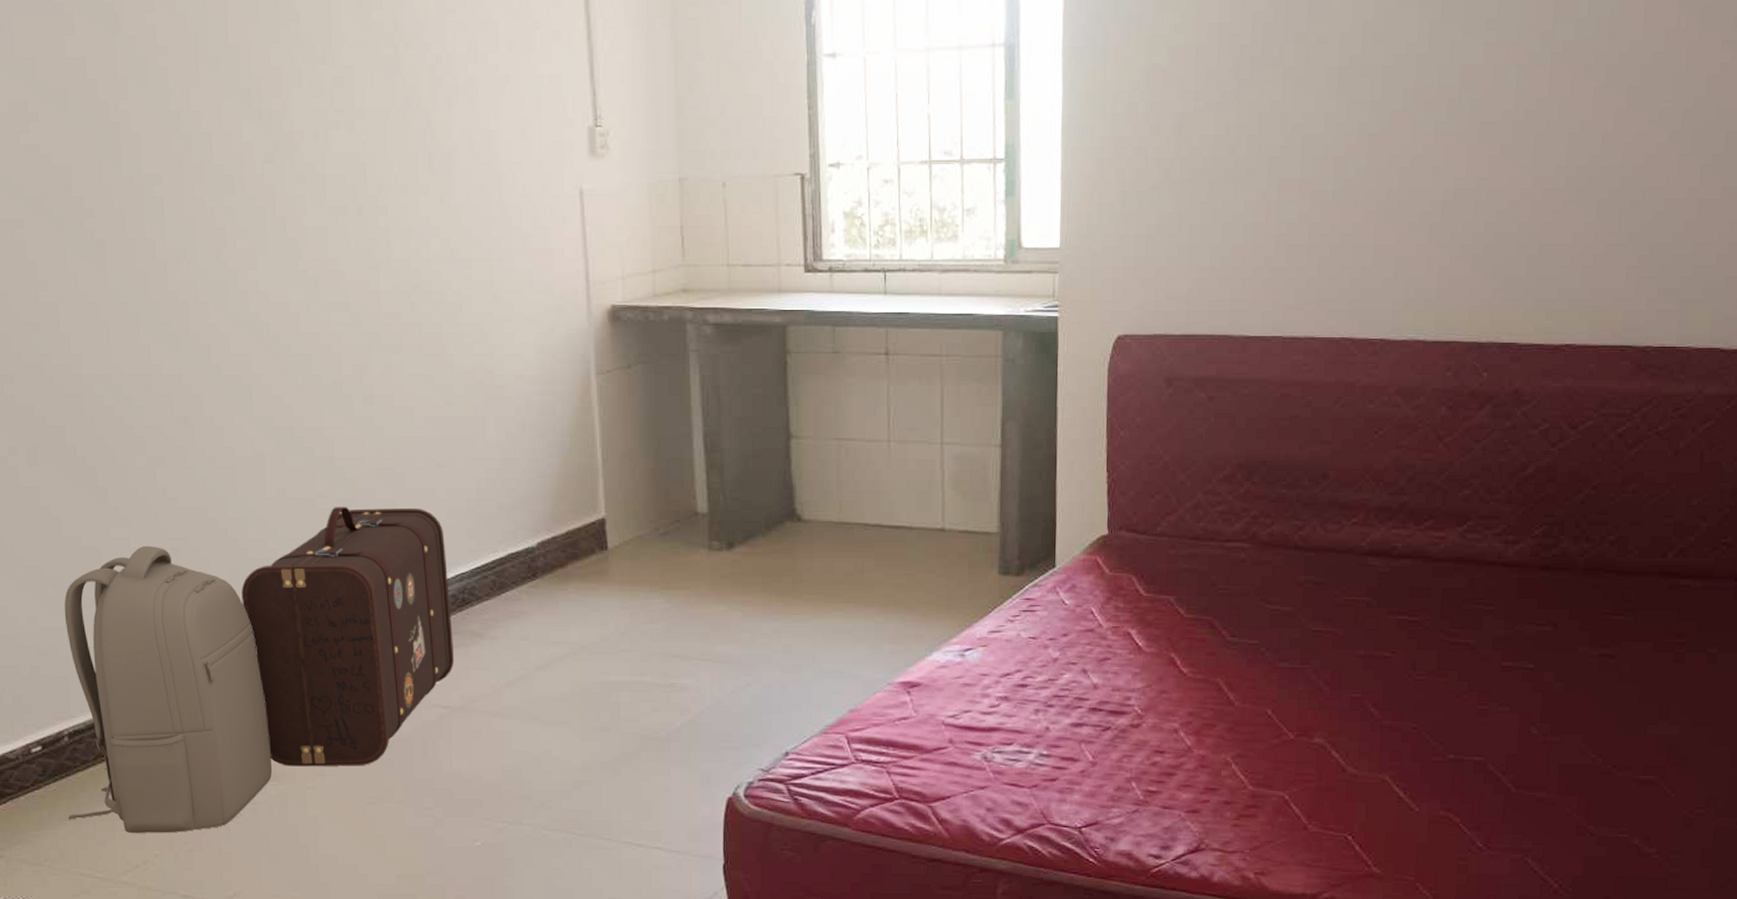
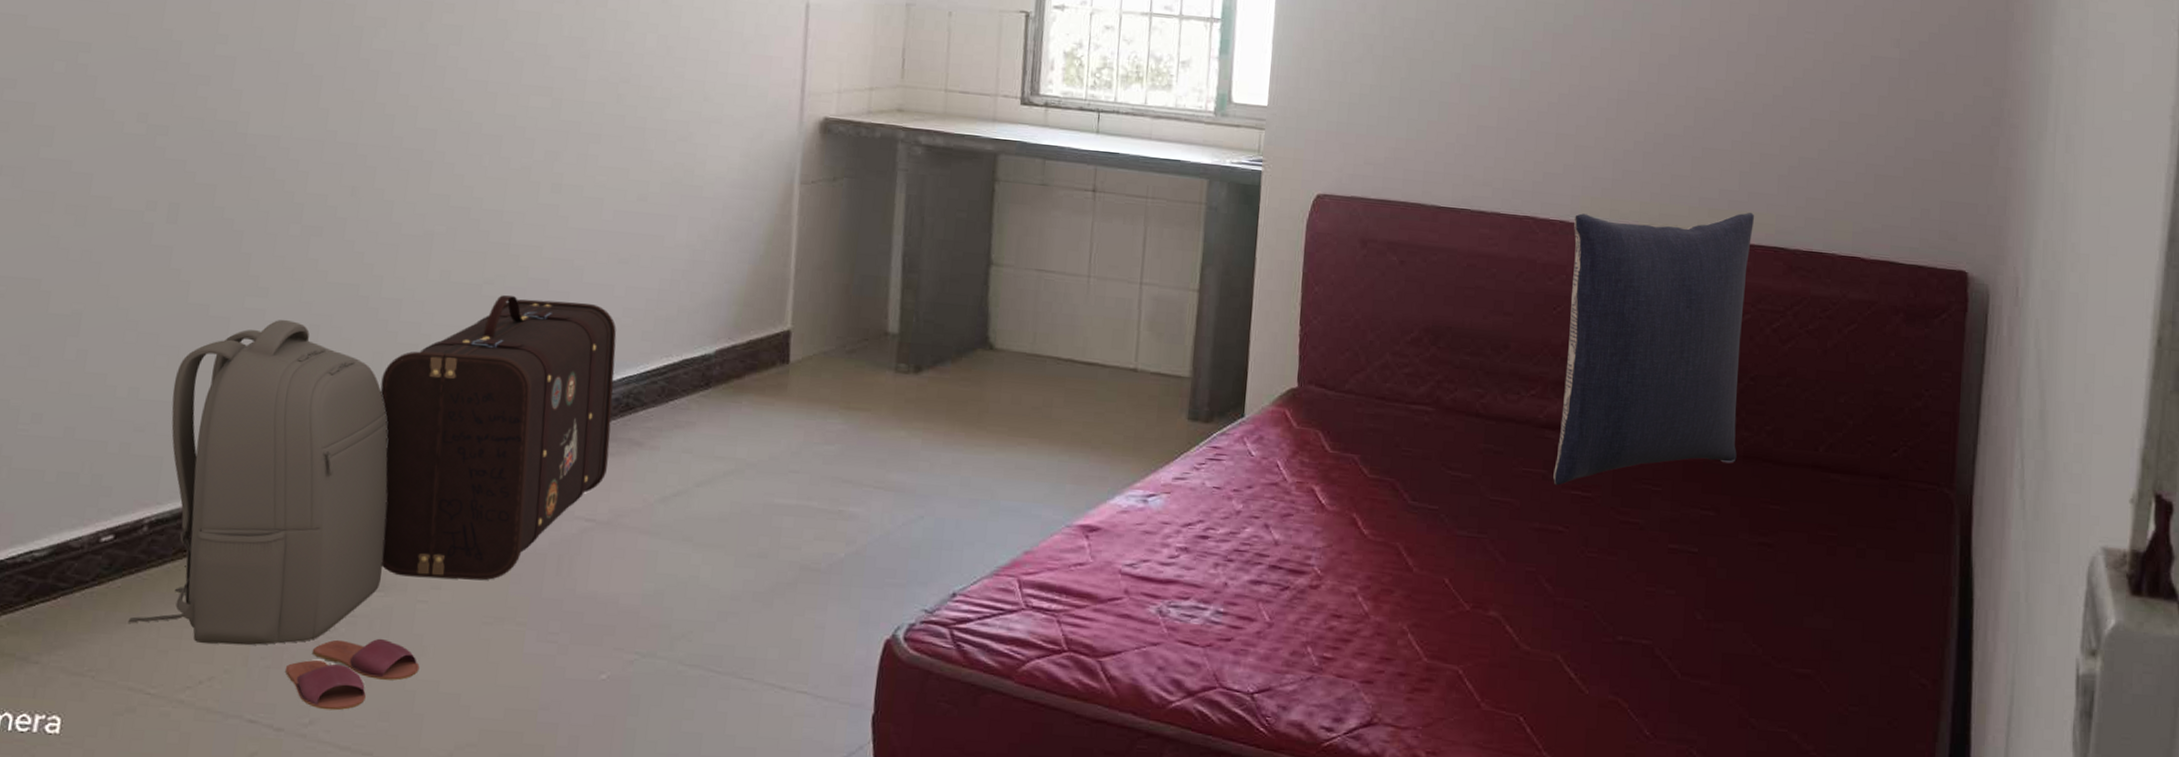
slippers: none [206,821,318,884] -> present [285,638,420,711]
pillow: none [1378,310,1598,612] -> present [1553,212,1754,486]

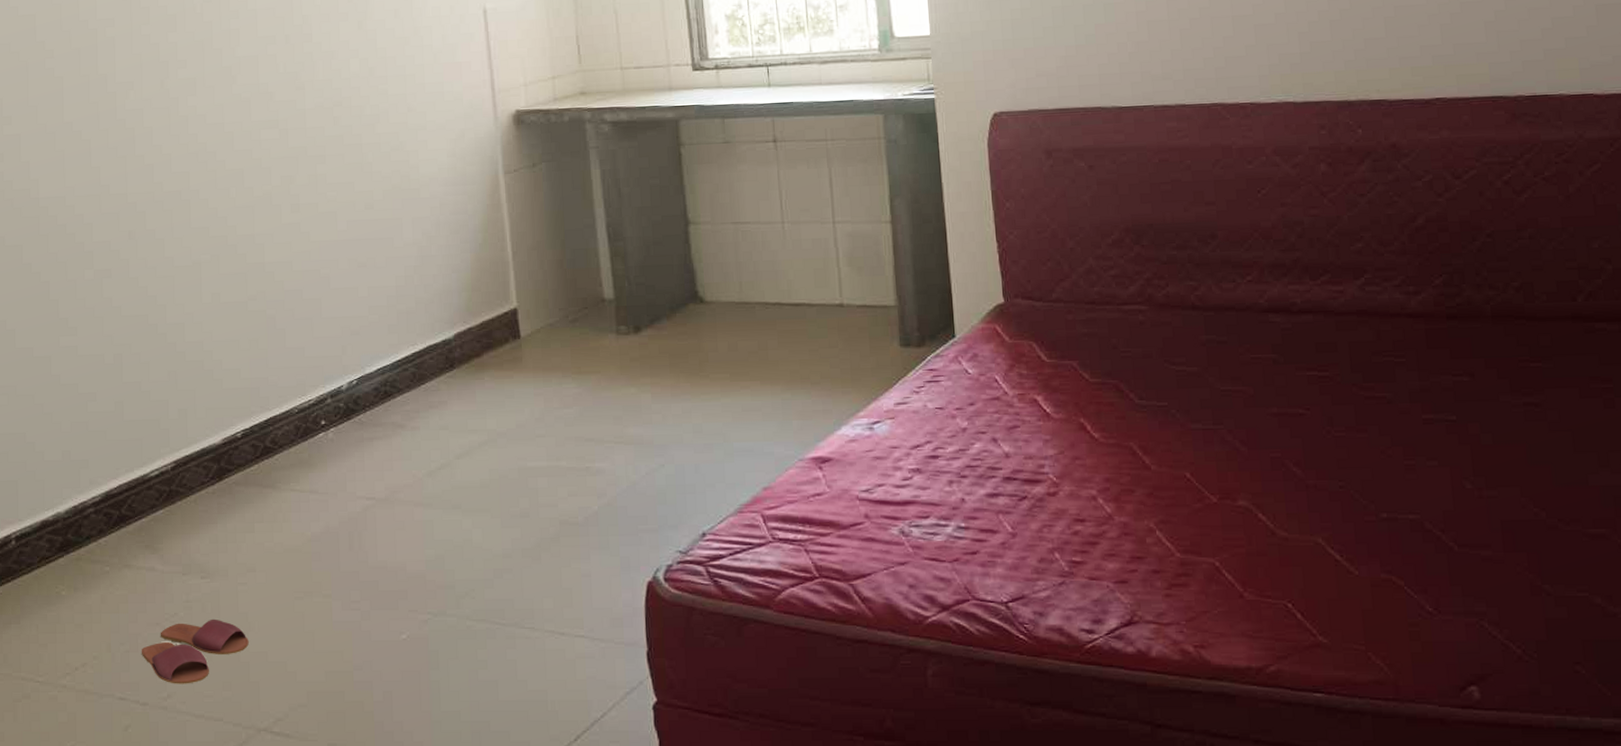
backpack: present [128,319,388,646] -> none [13,352,205,635]
suitcase: present [380,295,617,580] -> none [178,306,377,563]
pillow: present [1553,212,1754,486] -> none [1265,64,1485,368]

